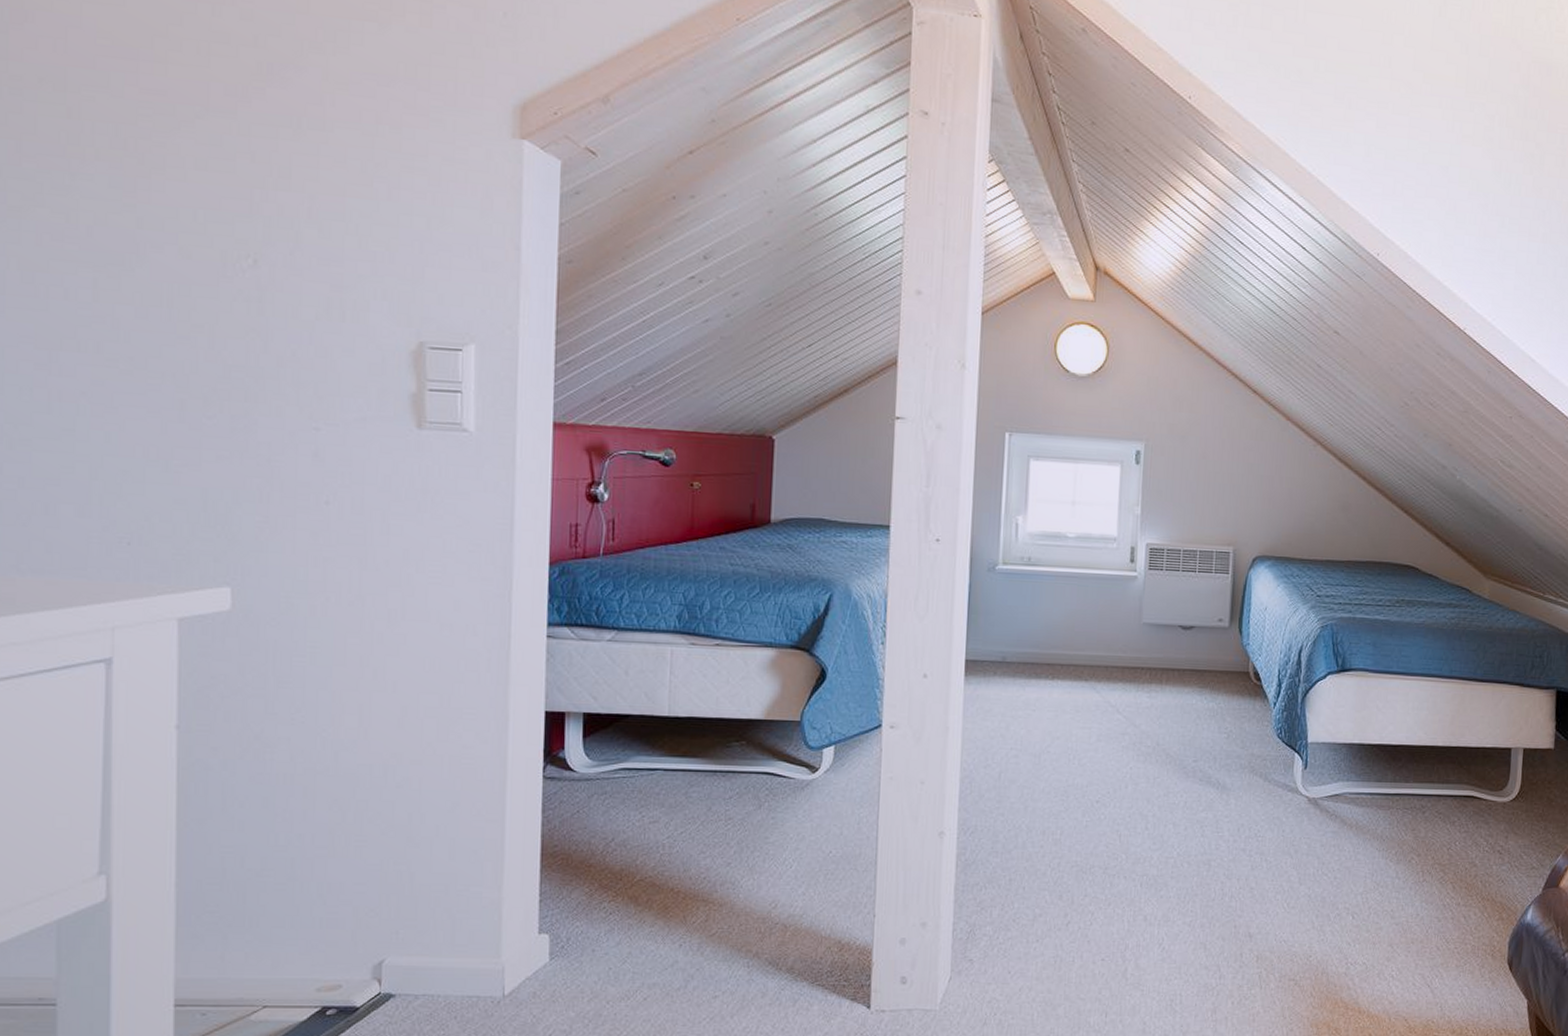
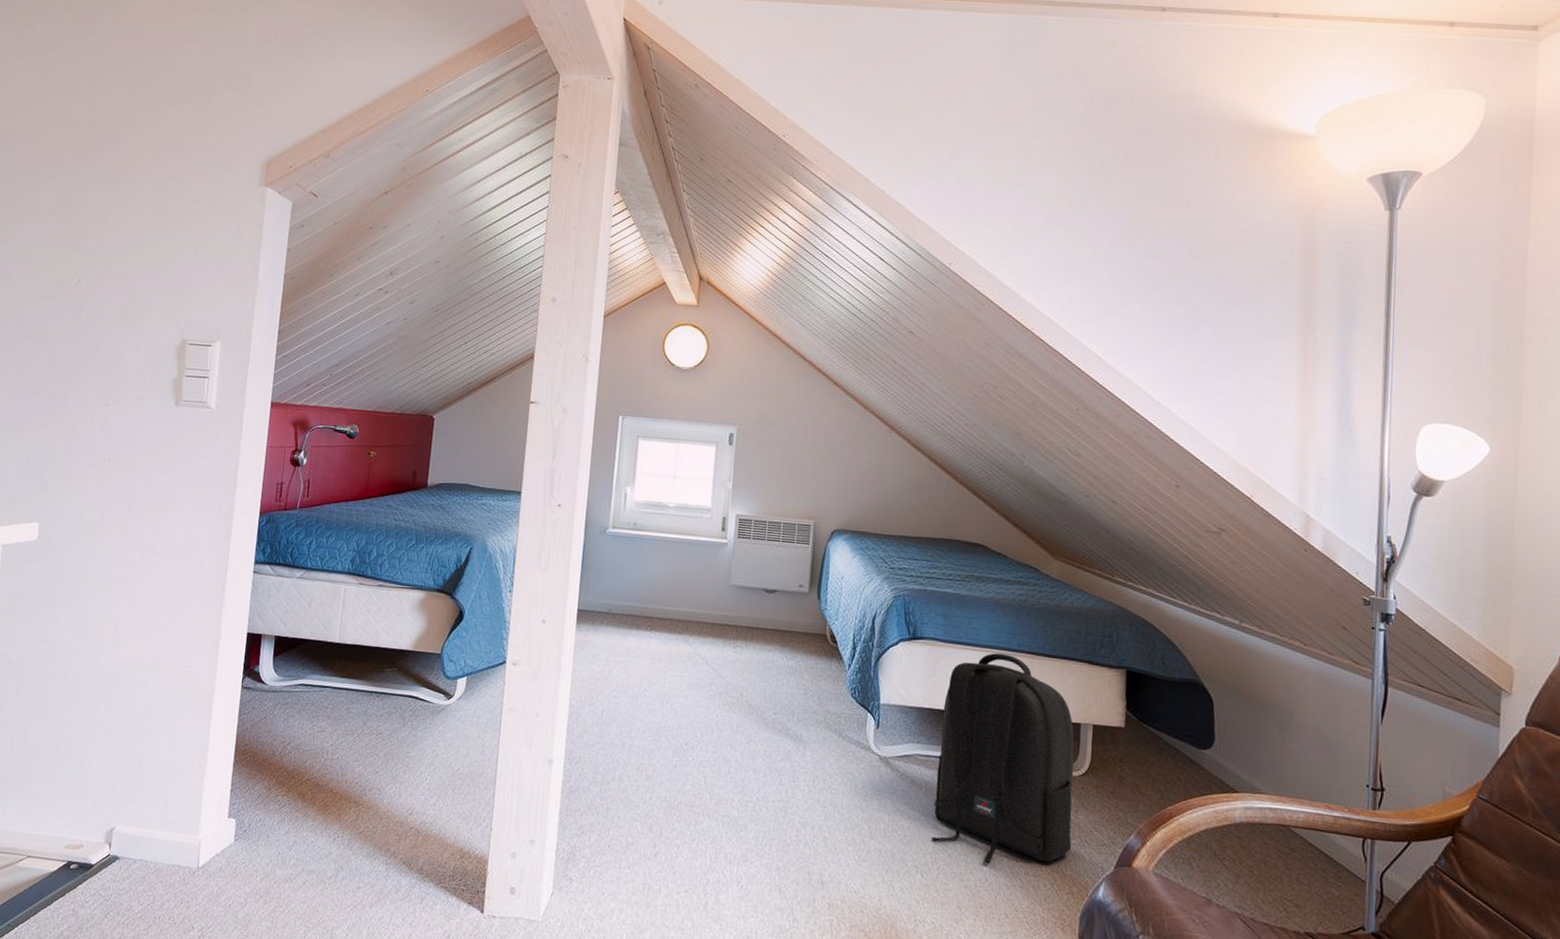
backpack: none [1362,680,1505,898] -> present [931,653,1075,864]

